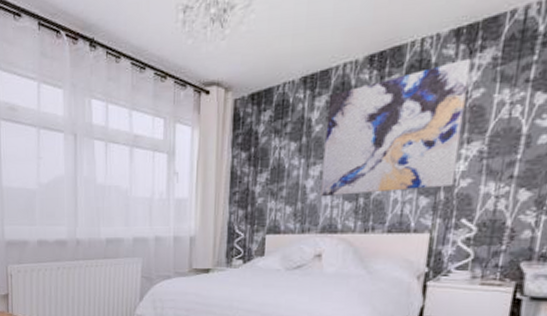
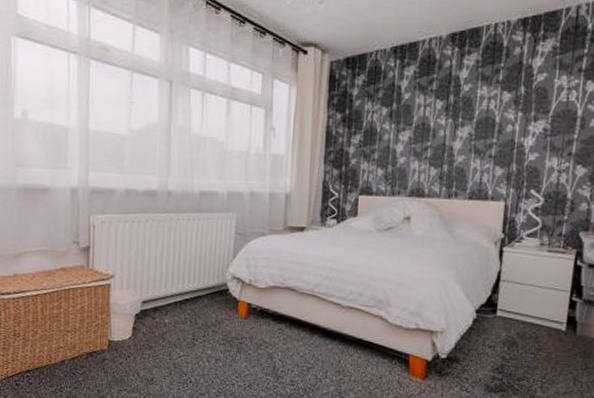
wall art: present [320,58,471,196] -> none [409,45,536,162]

